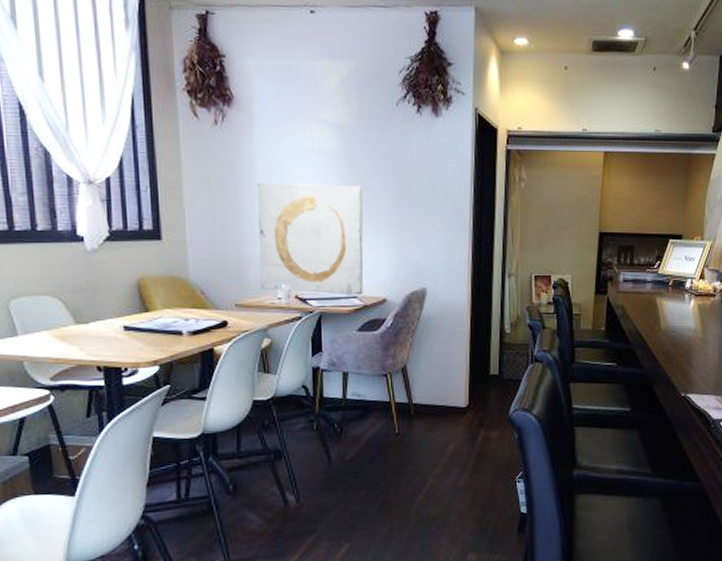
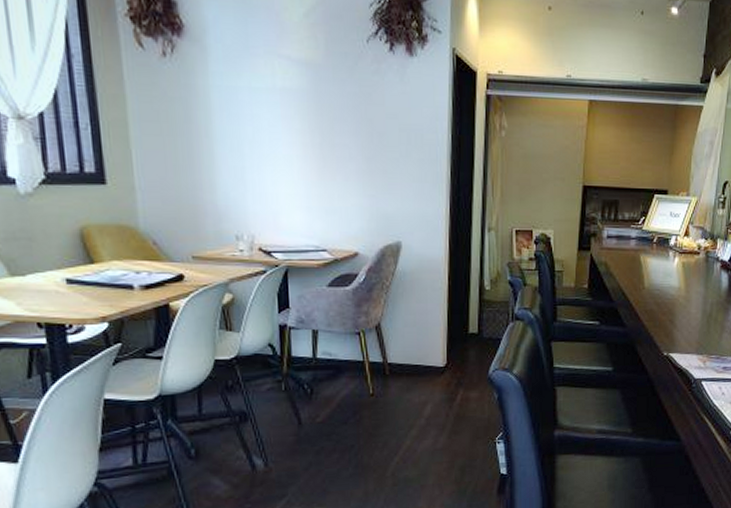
wall art: present [257,183,364,295] -> none [214,123,333,248]

